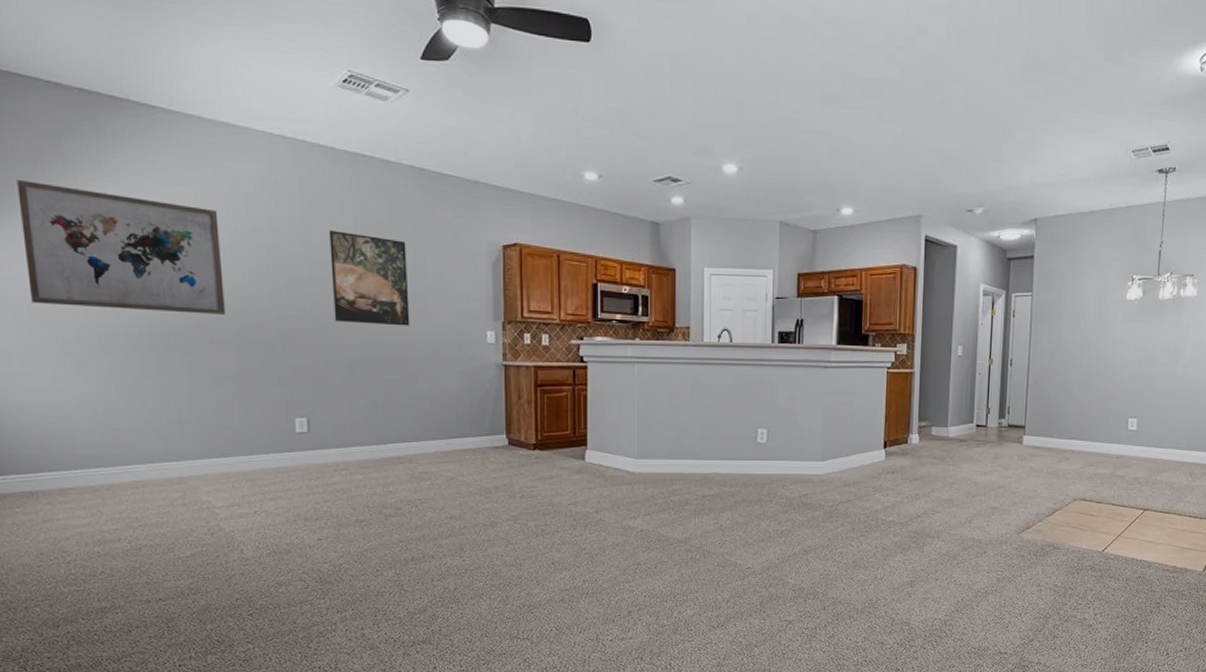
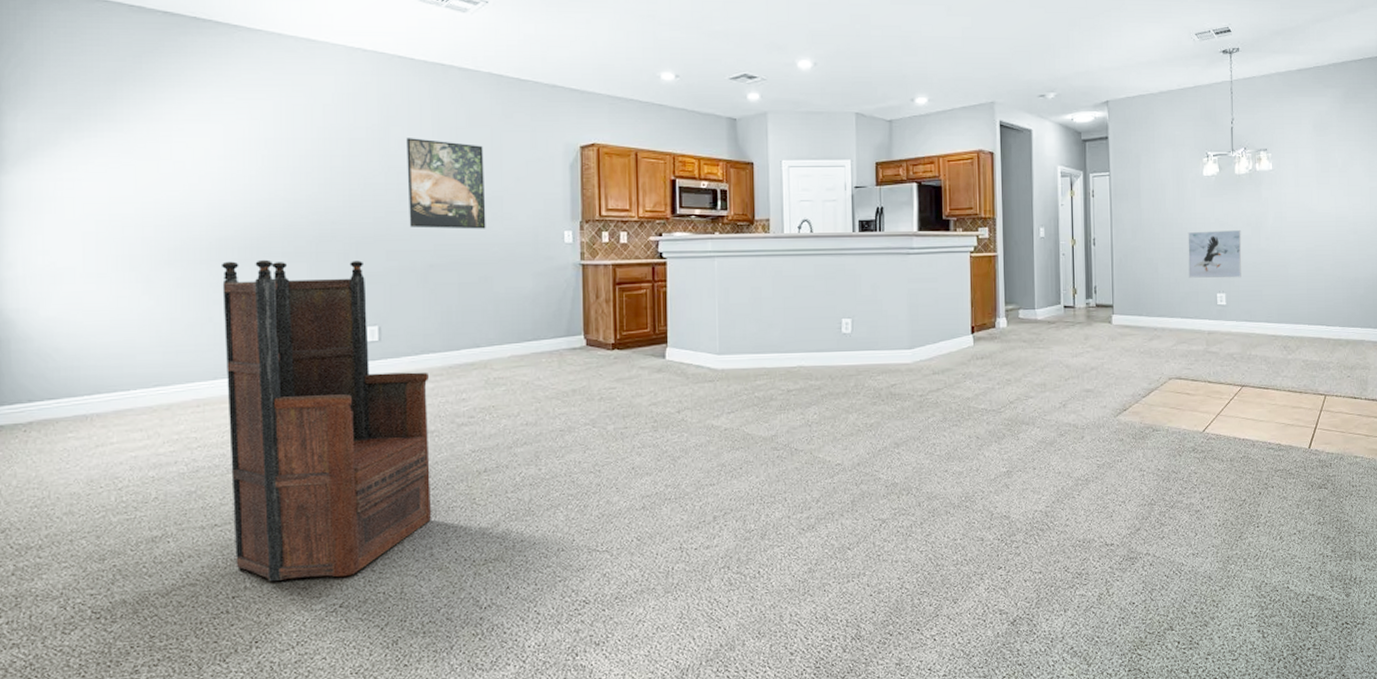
wall art: present [17,179,225,314] -> none [94,99,298,225]
armchair: none [153,348,363,652] -> present [222,259,432,581]
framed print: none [1102,356,1159,404] -> present [1188,230,1242,279]

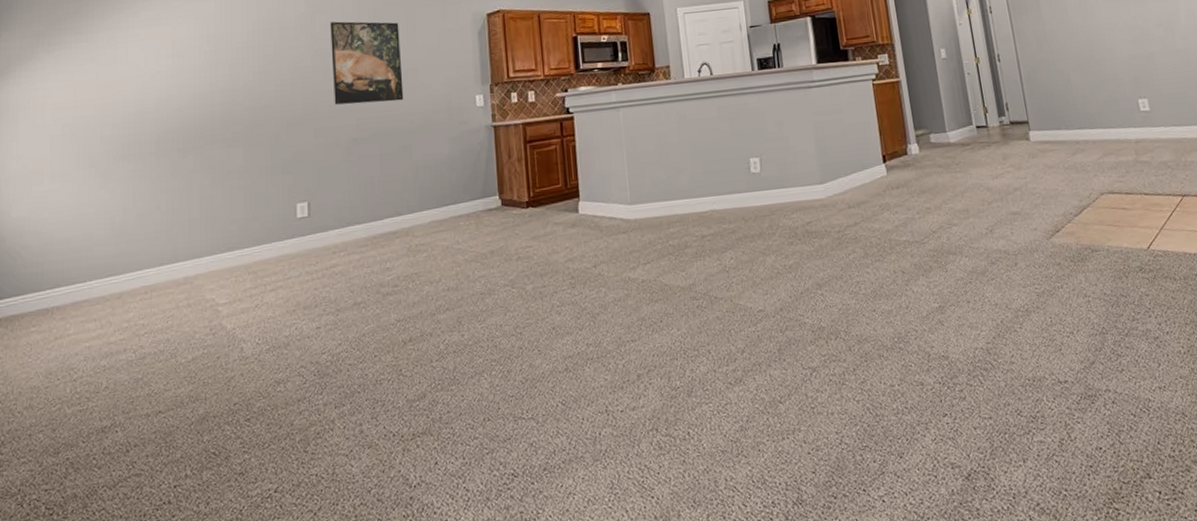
armchair: present [222,259,432,581] -> none [169,140,361,467]
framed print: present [1188,230,1242,279] -> none [1096,32,1162,86]

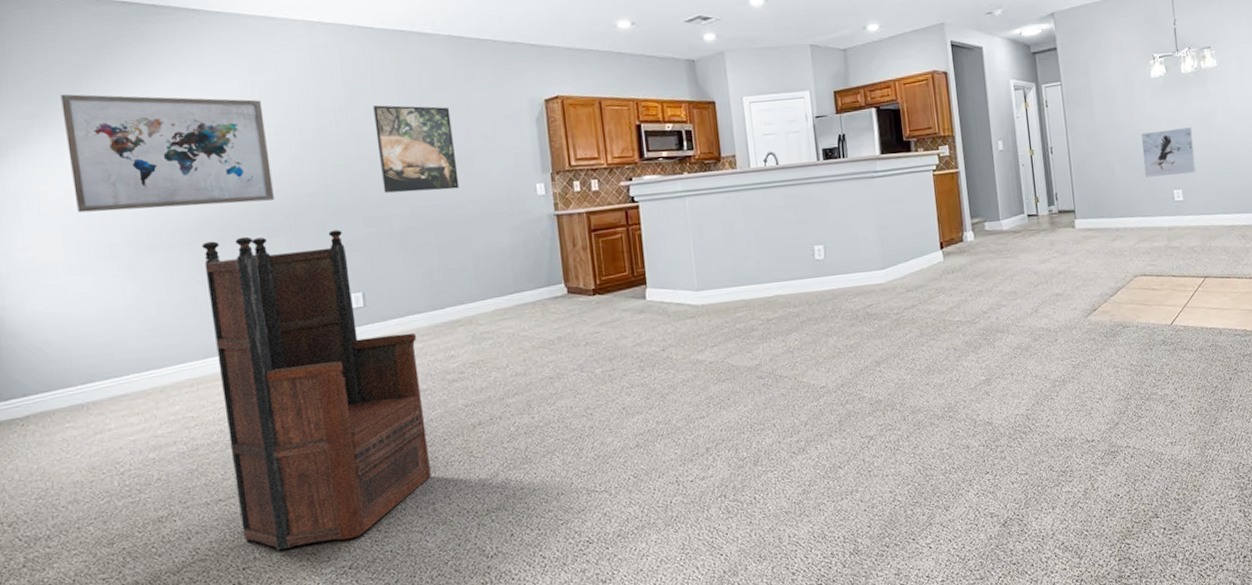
wall art: none [64,15,236,124] -> present [60,94,274,213]
armchair: none [169,140,361,467] -> present [202,230,432,550]
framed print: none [1096,32,1162,86] -> present [1141,127,1196,177]

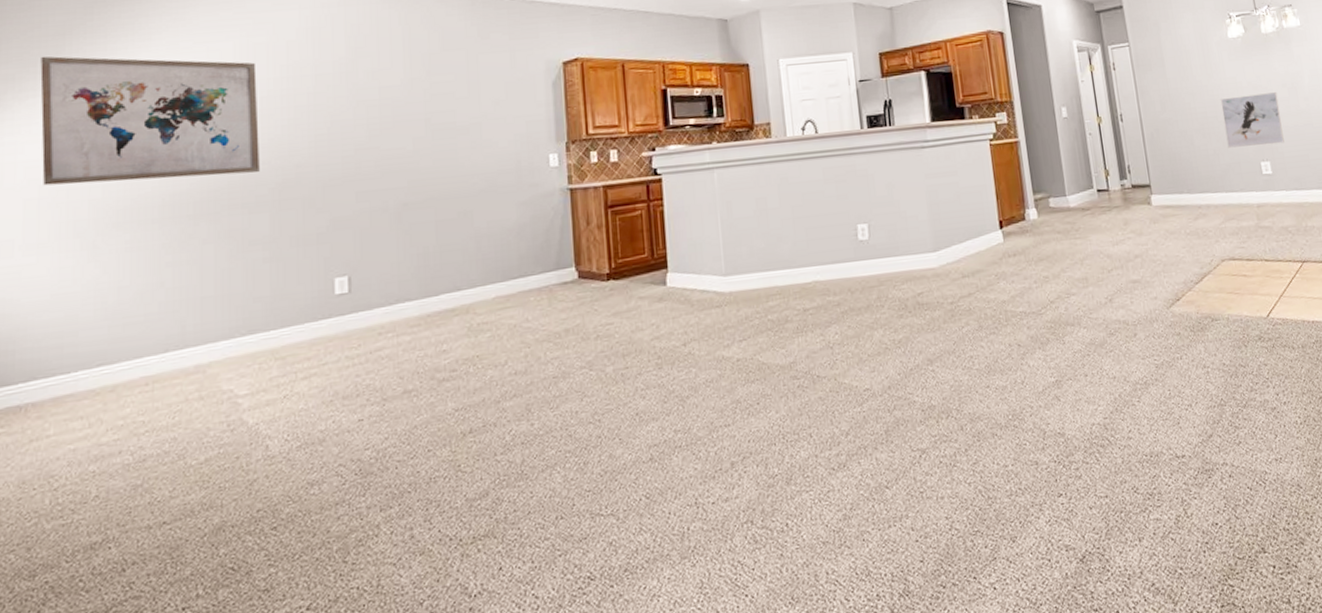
armchair: present [202,230,432,550] -> none [176,205,412,585]
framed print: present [373,105,460,193] -> none [376,68,464,164]

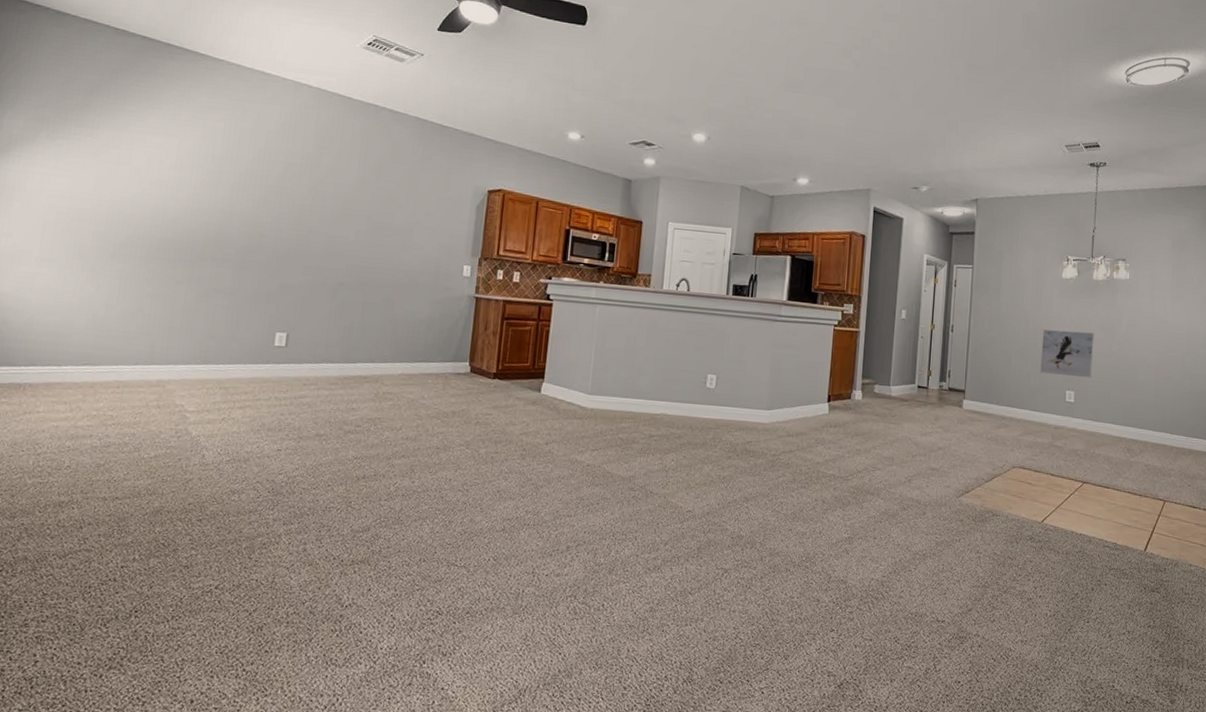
wall art: present [40,56,260,186] -> none [60,106,240,234]

